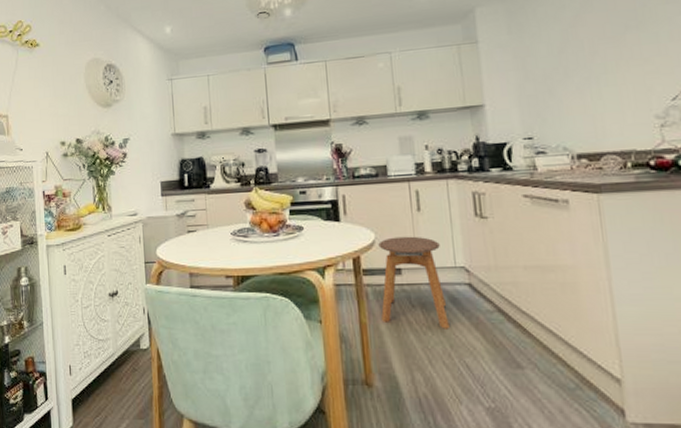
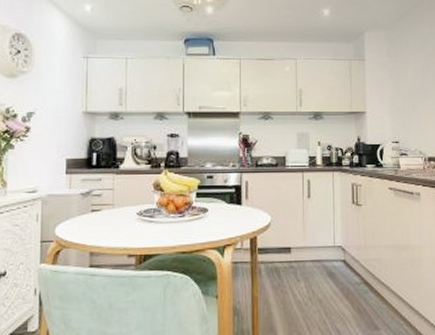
stool: present [378,236,450,329] -> none [271,219,326,300]

